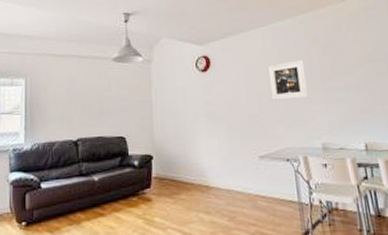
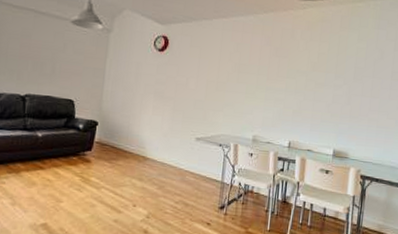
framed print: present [268,60,309,100] -> none [218,57,255,93]

